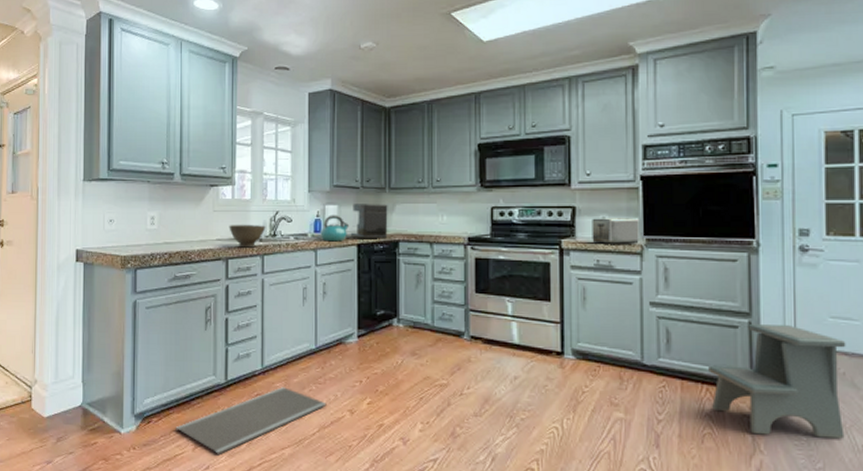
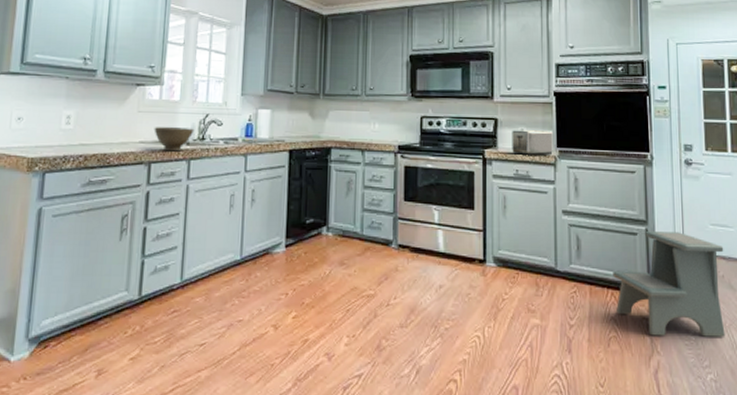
door mat: present [175,387,327,456] -> none [77,302,250,382]
kettle: present [320,215,350,242] -> none [251,119,282,147]
coffee maker: present [350,204,388,239] -> none [282,109,322,146]

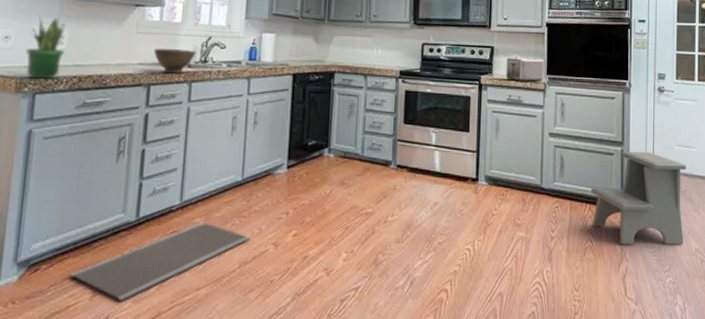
planter: none [36,97,72,159] -> present [25,15,65,80]
door mat: none [77,302,250,382] -> present [70,223,250,303]

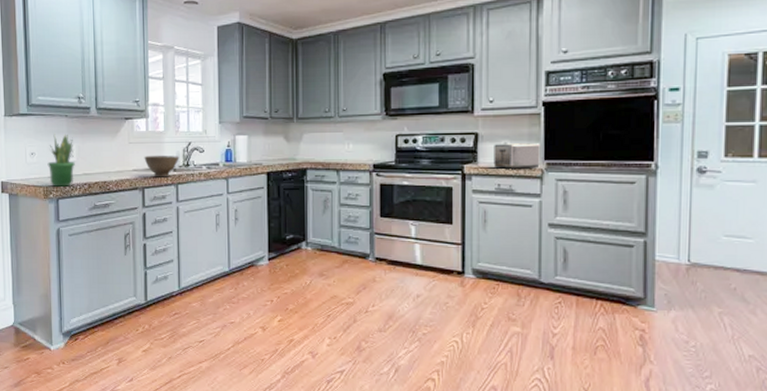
door mat: present [70,223,250,303] -> none [100,307,240,369]
step stool: present [591,152,687,245] -> none [603,243,739,350]

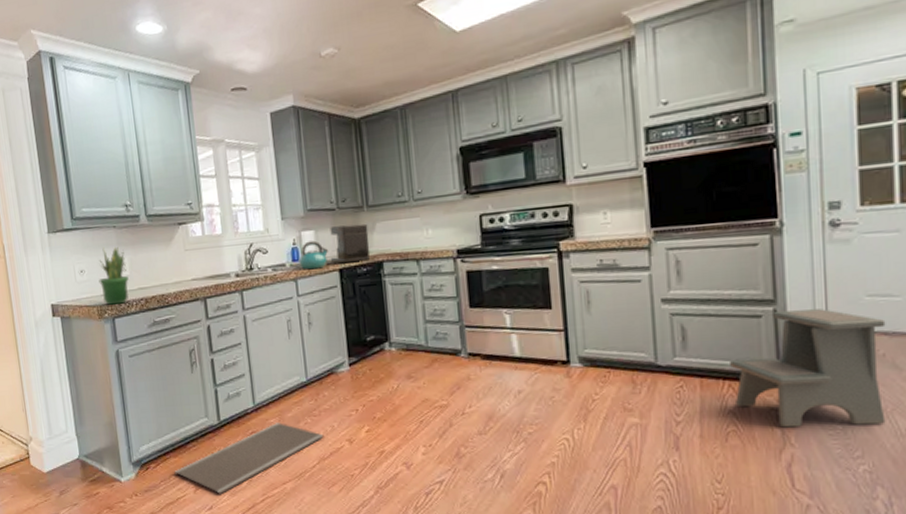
door mat: none [100,307,240,369] -> present [174,423,324,495]
bowl: present [144,155,180,177] -> none [202,259,242,286]
kettle: none [231,145,259,171] -> present [298,240,329,270]
coffee maker: none [260,133,296,168] -> present [330,223,371,264]
toaster: present [493,142,540,170] -> none [591,209,646,243]
step stool: none [603,243,739,350] -> present [730,309,886,428]

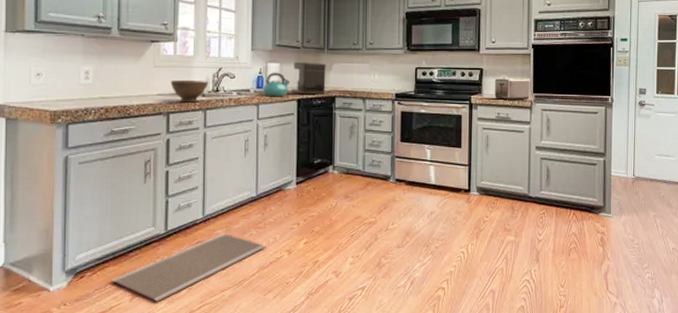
planter: present [98,246,129,306] -> none [56,54,90,112]
bowl: none [202,259,242,286] -> present [170,79,209,103]
toaster: none [591,209,646,243] -> present [494,77,530,101]
step stool: present [730,309,886,428] -> none [575,162,666,246]

